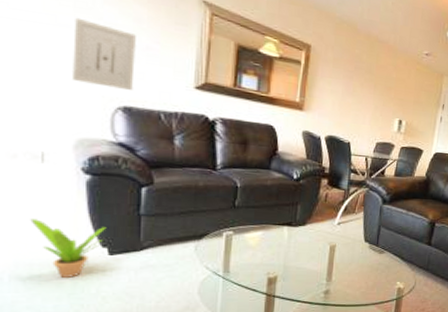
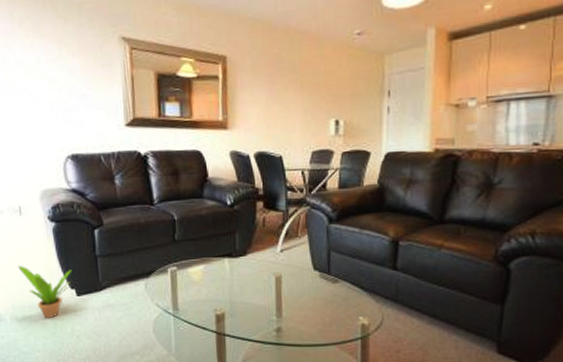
wall art: present [73,17,136,90] -> none [28,80,76,139]

